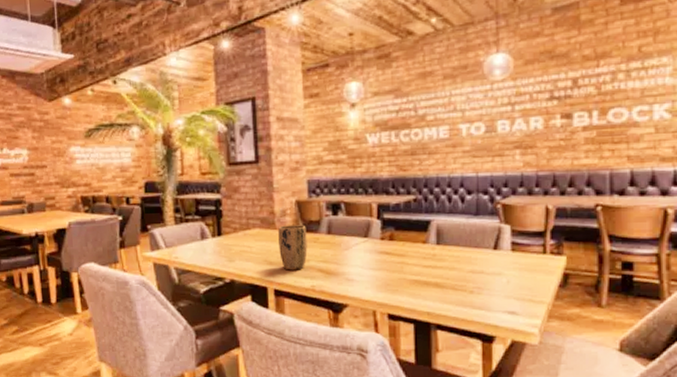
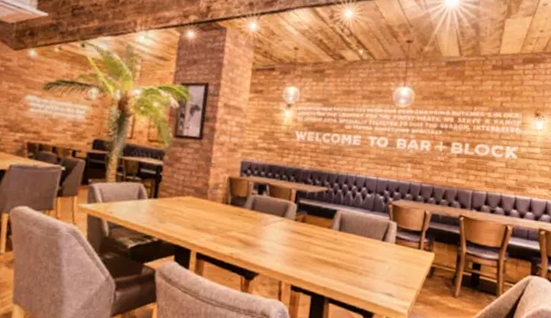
plant pot: present [278,225,308,271] -> none [206,197,234,238]

